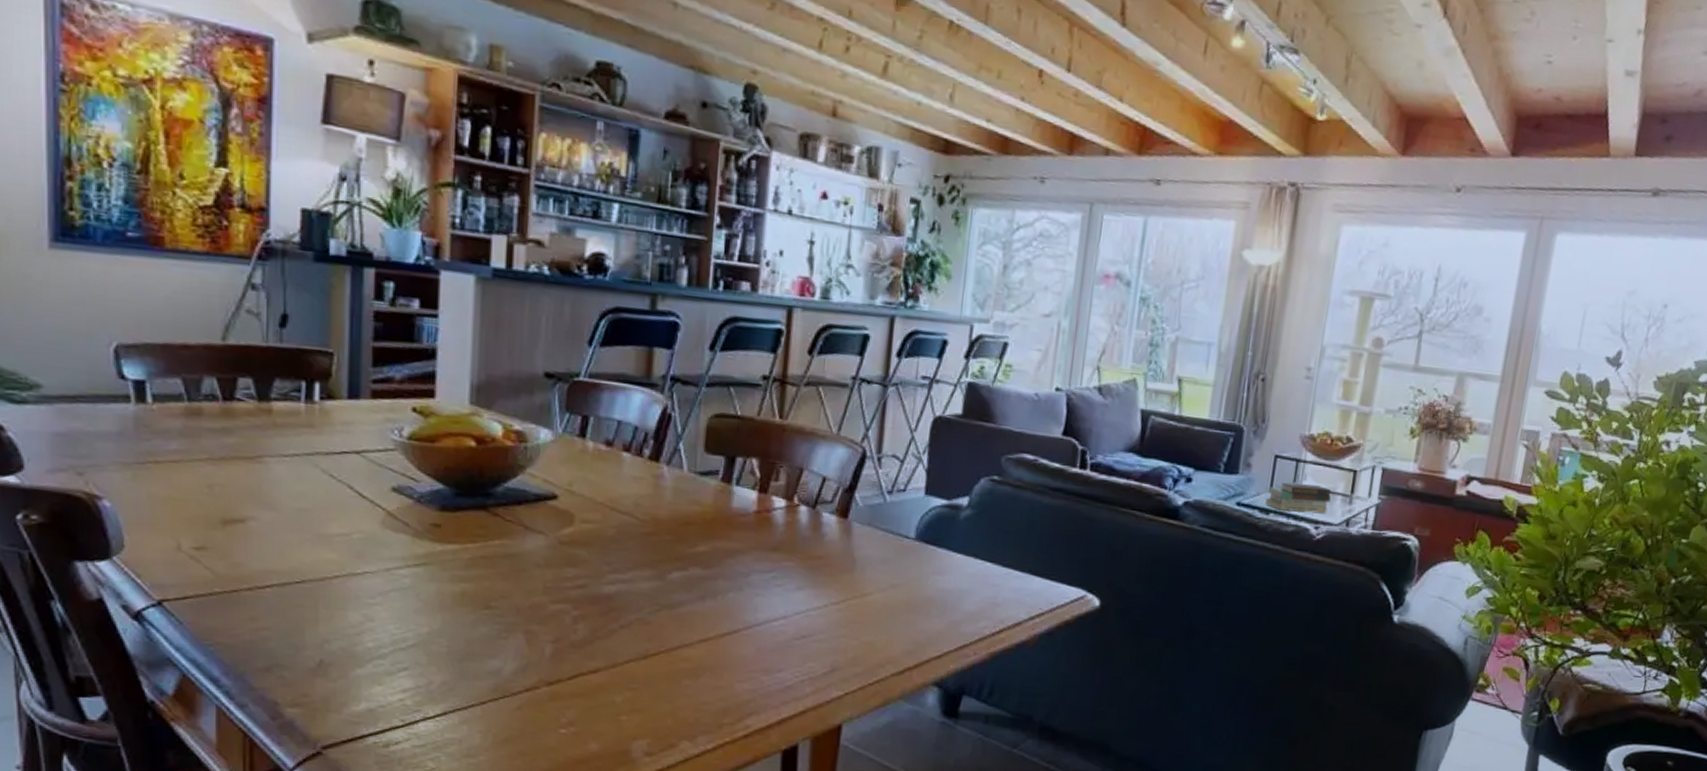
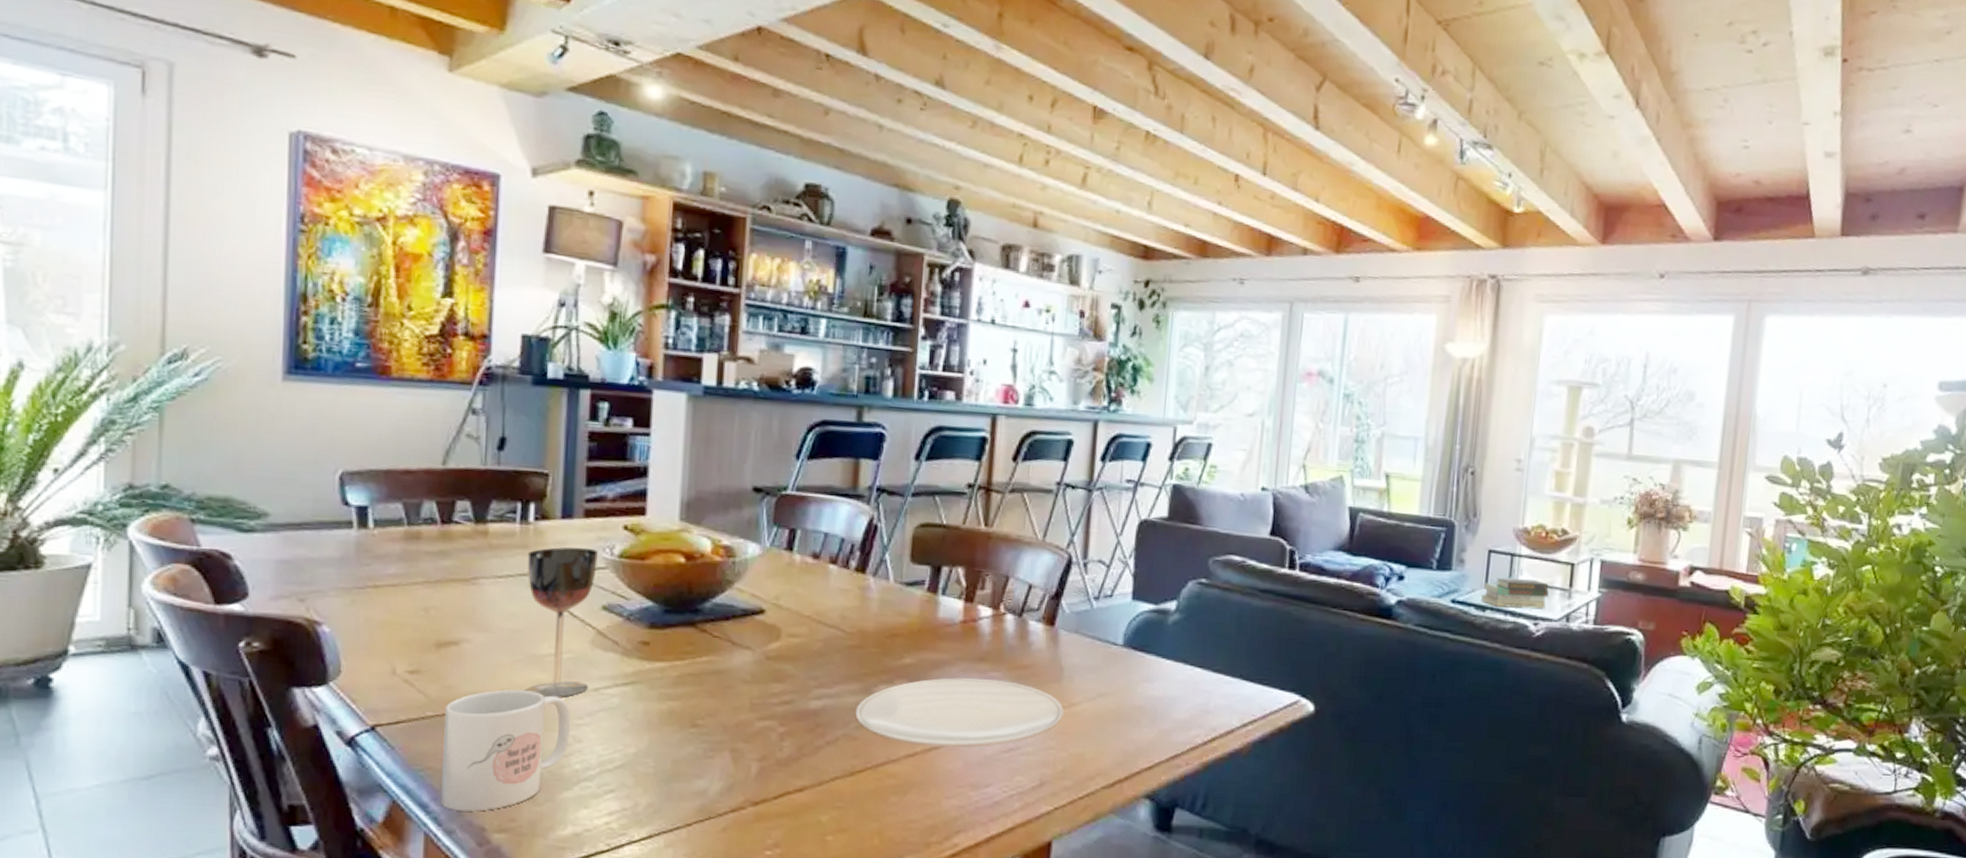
mug: none [231,567,363,687] -> present [440,689,571,812]
wineglass: none [313,427,386,577] -> present [525,547,598,698]
plate: none [649,566,855,635] -> present [855,678,1063,749]

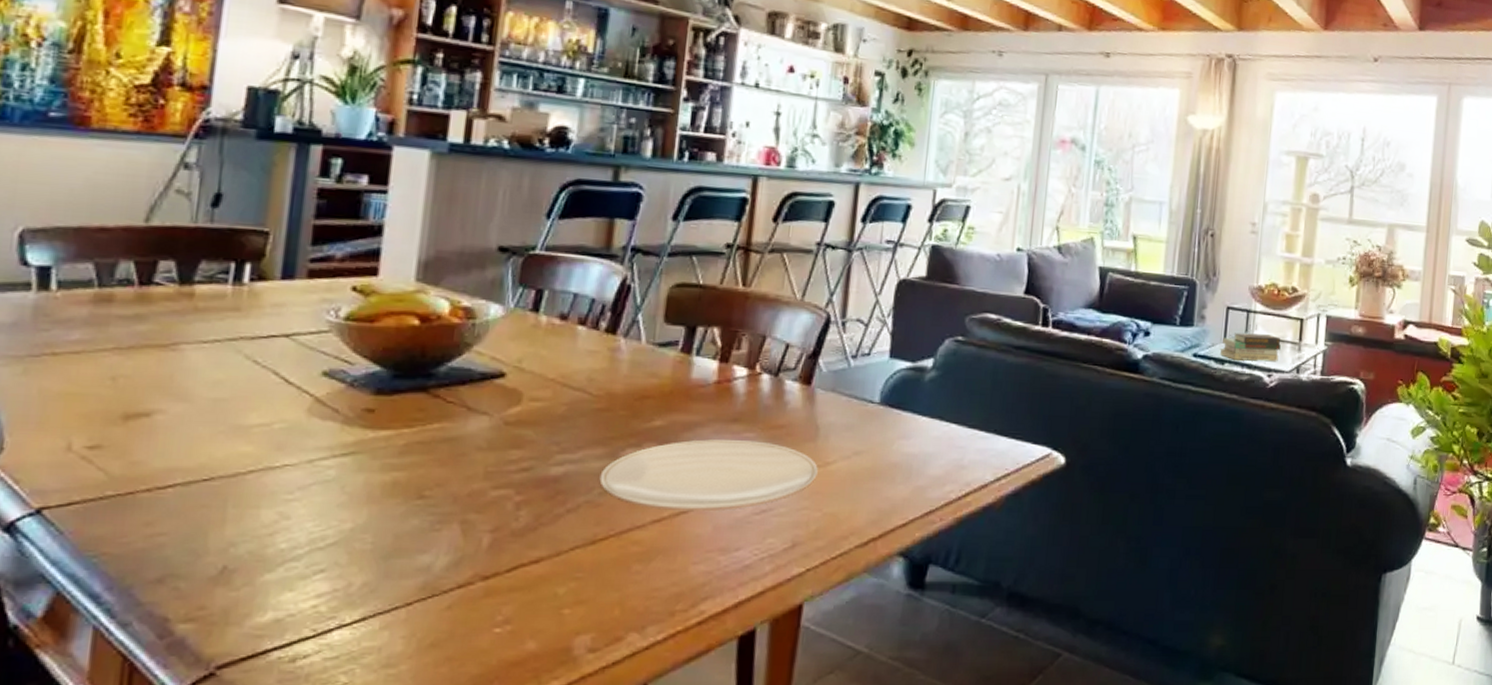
mug: present [440,689,571,812] -> none [116,463,279,600]
wineglass: present [525,547,598,698] -> none [227,309,321,472]

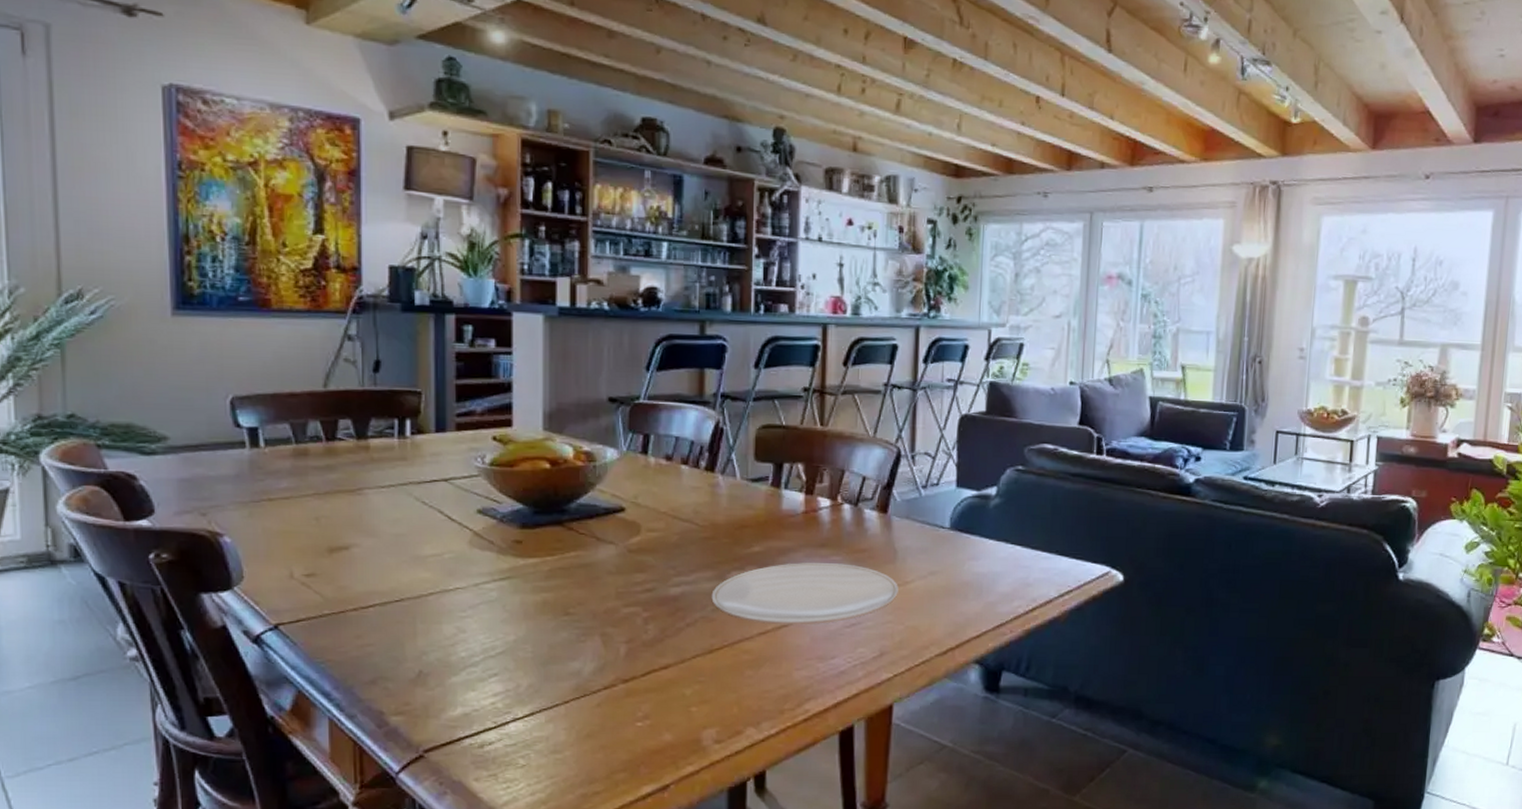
books: present [1220,333,1281,362] -> none [1270,455,1331,482]

